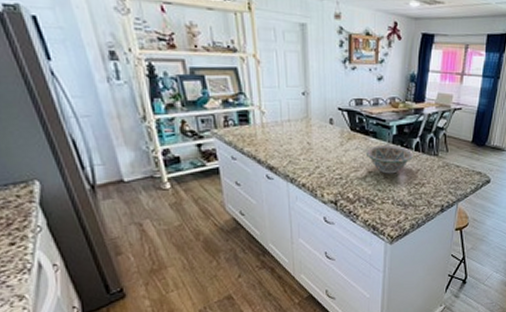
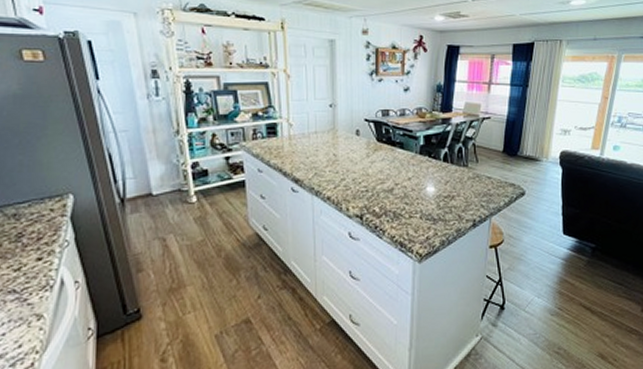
decorative bowl: present [365,146,413,174] -> none [392,156,442,186]

